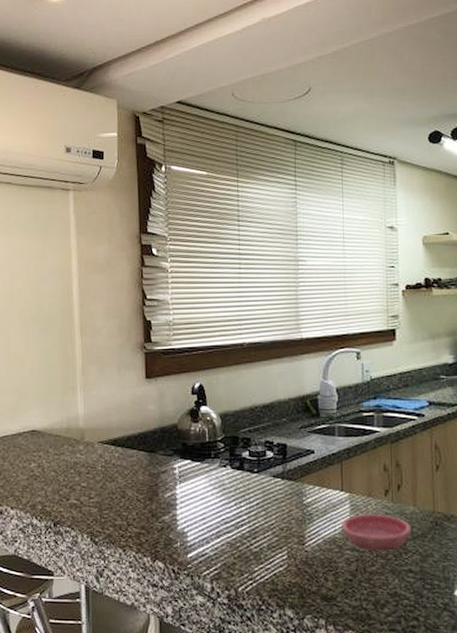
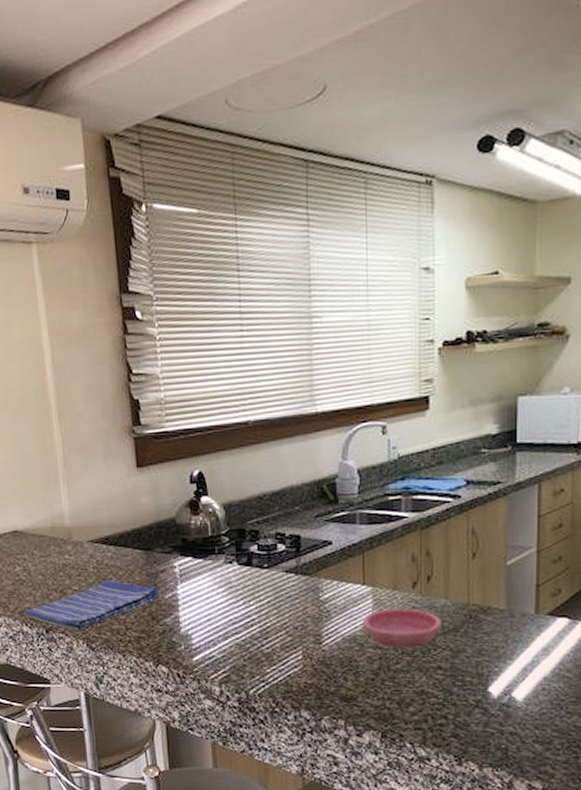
dish towel: none [34,479,160,526] -> present [23,580,160,632]

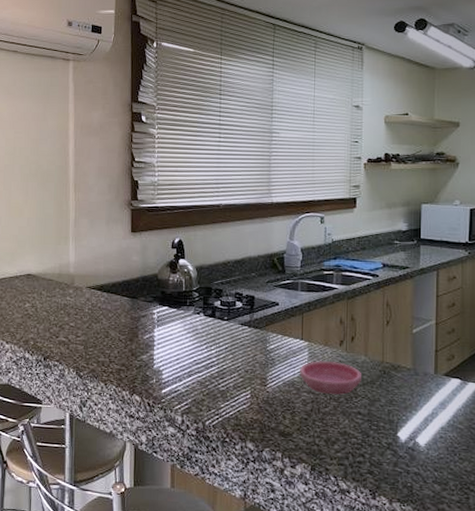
dish towel: present [23,580,160,632] -> none [27,320,140,361]

